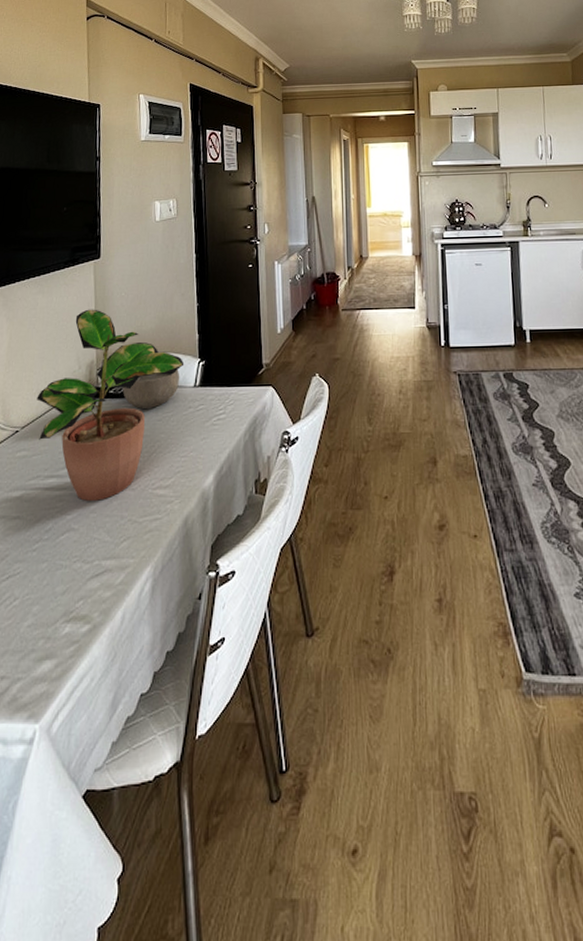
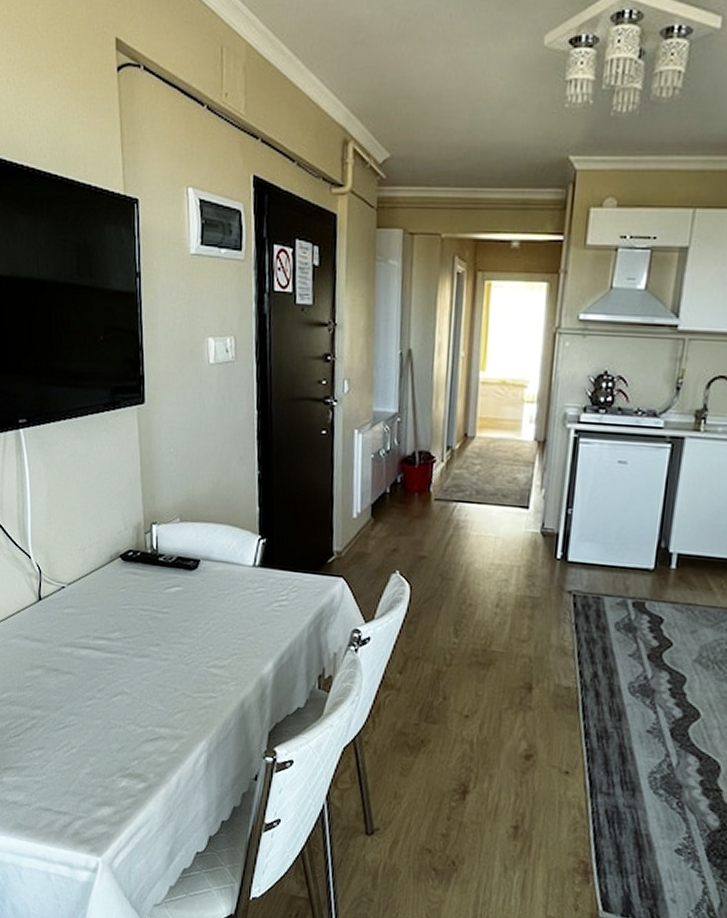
potted plant: present [37,309,184,501] -> none [82,463,243,670]
bowl: present [123,369,180,408] -> none [174,544,238,583]

